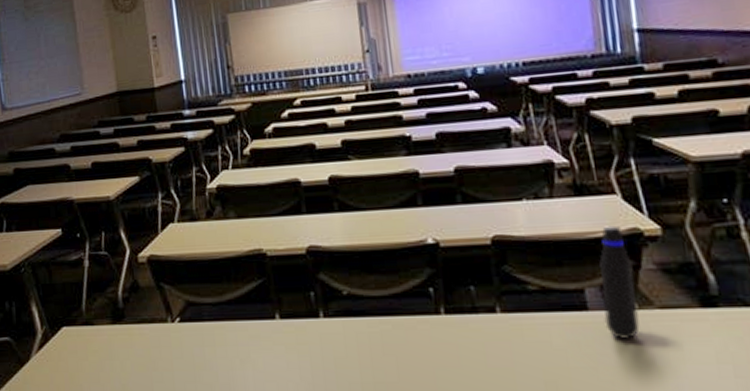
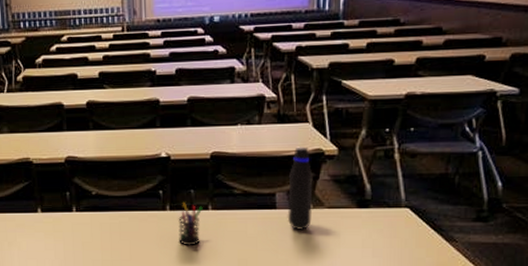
pen holder: none [457,302,490,361] -> present [178,201,203,245]

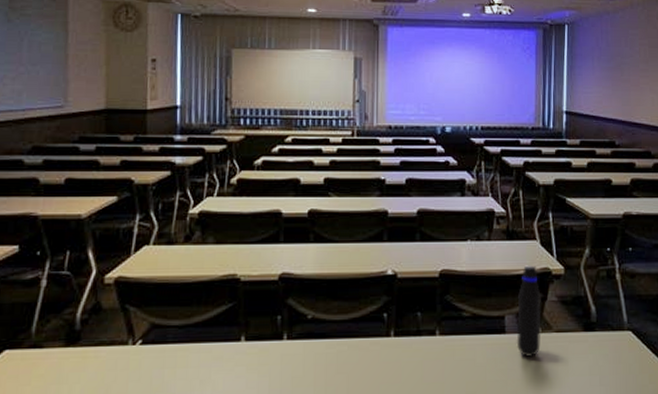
pen holder: present [178,201,203,245] -> none [403,326,430,378]

